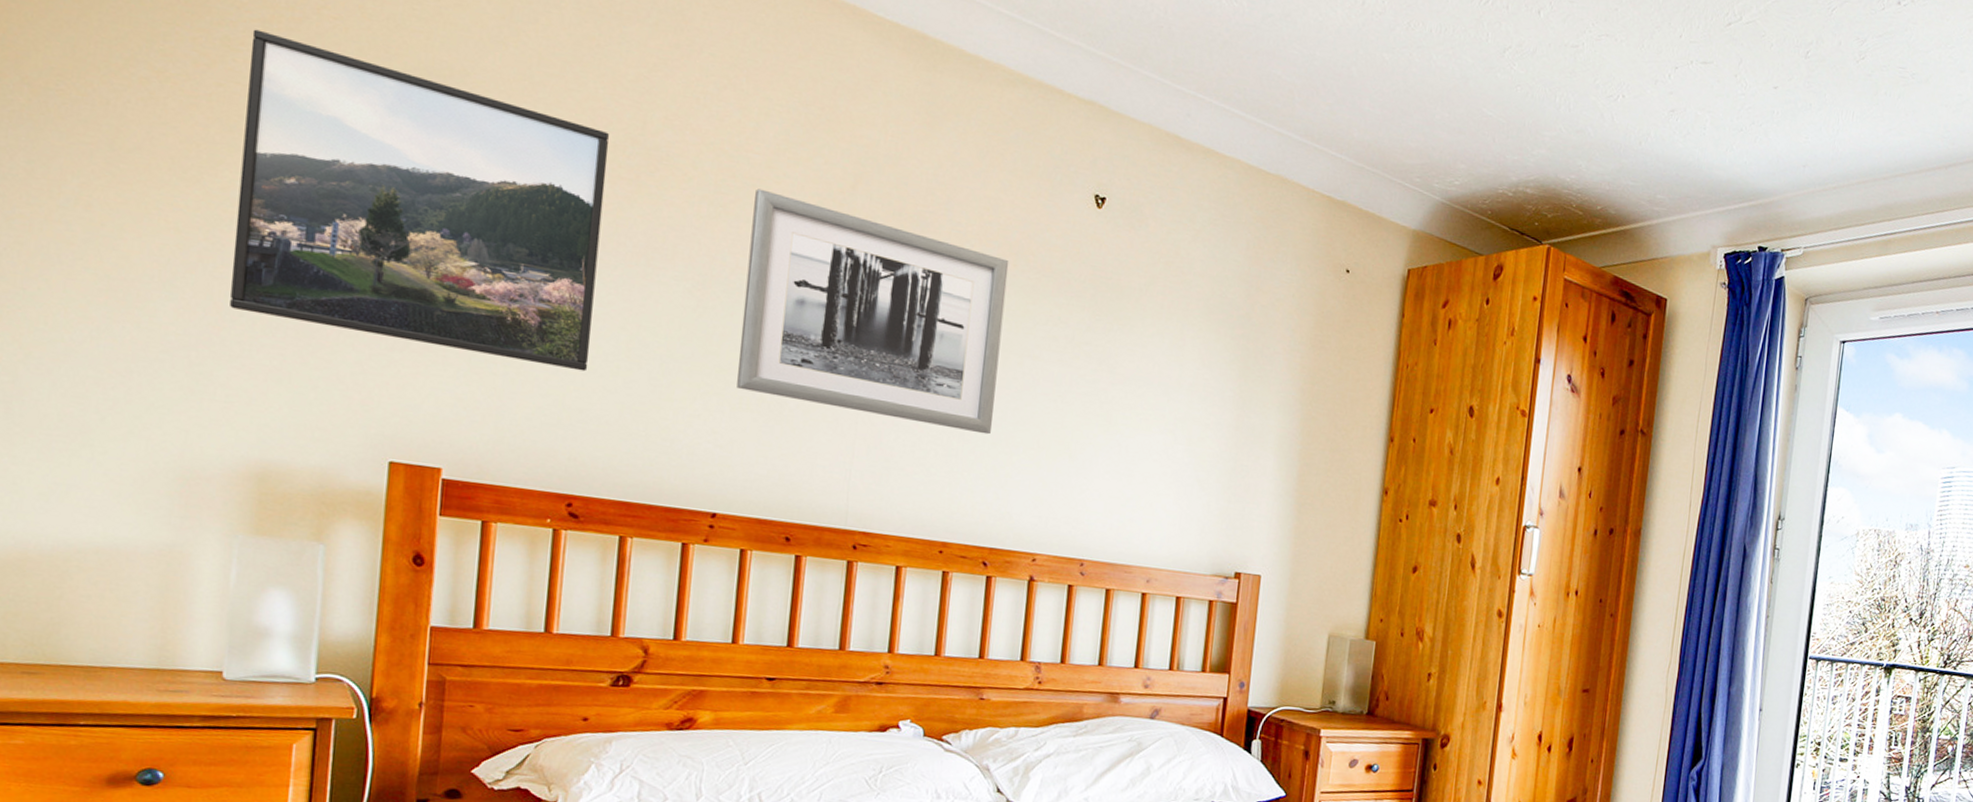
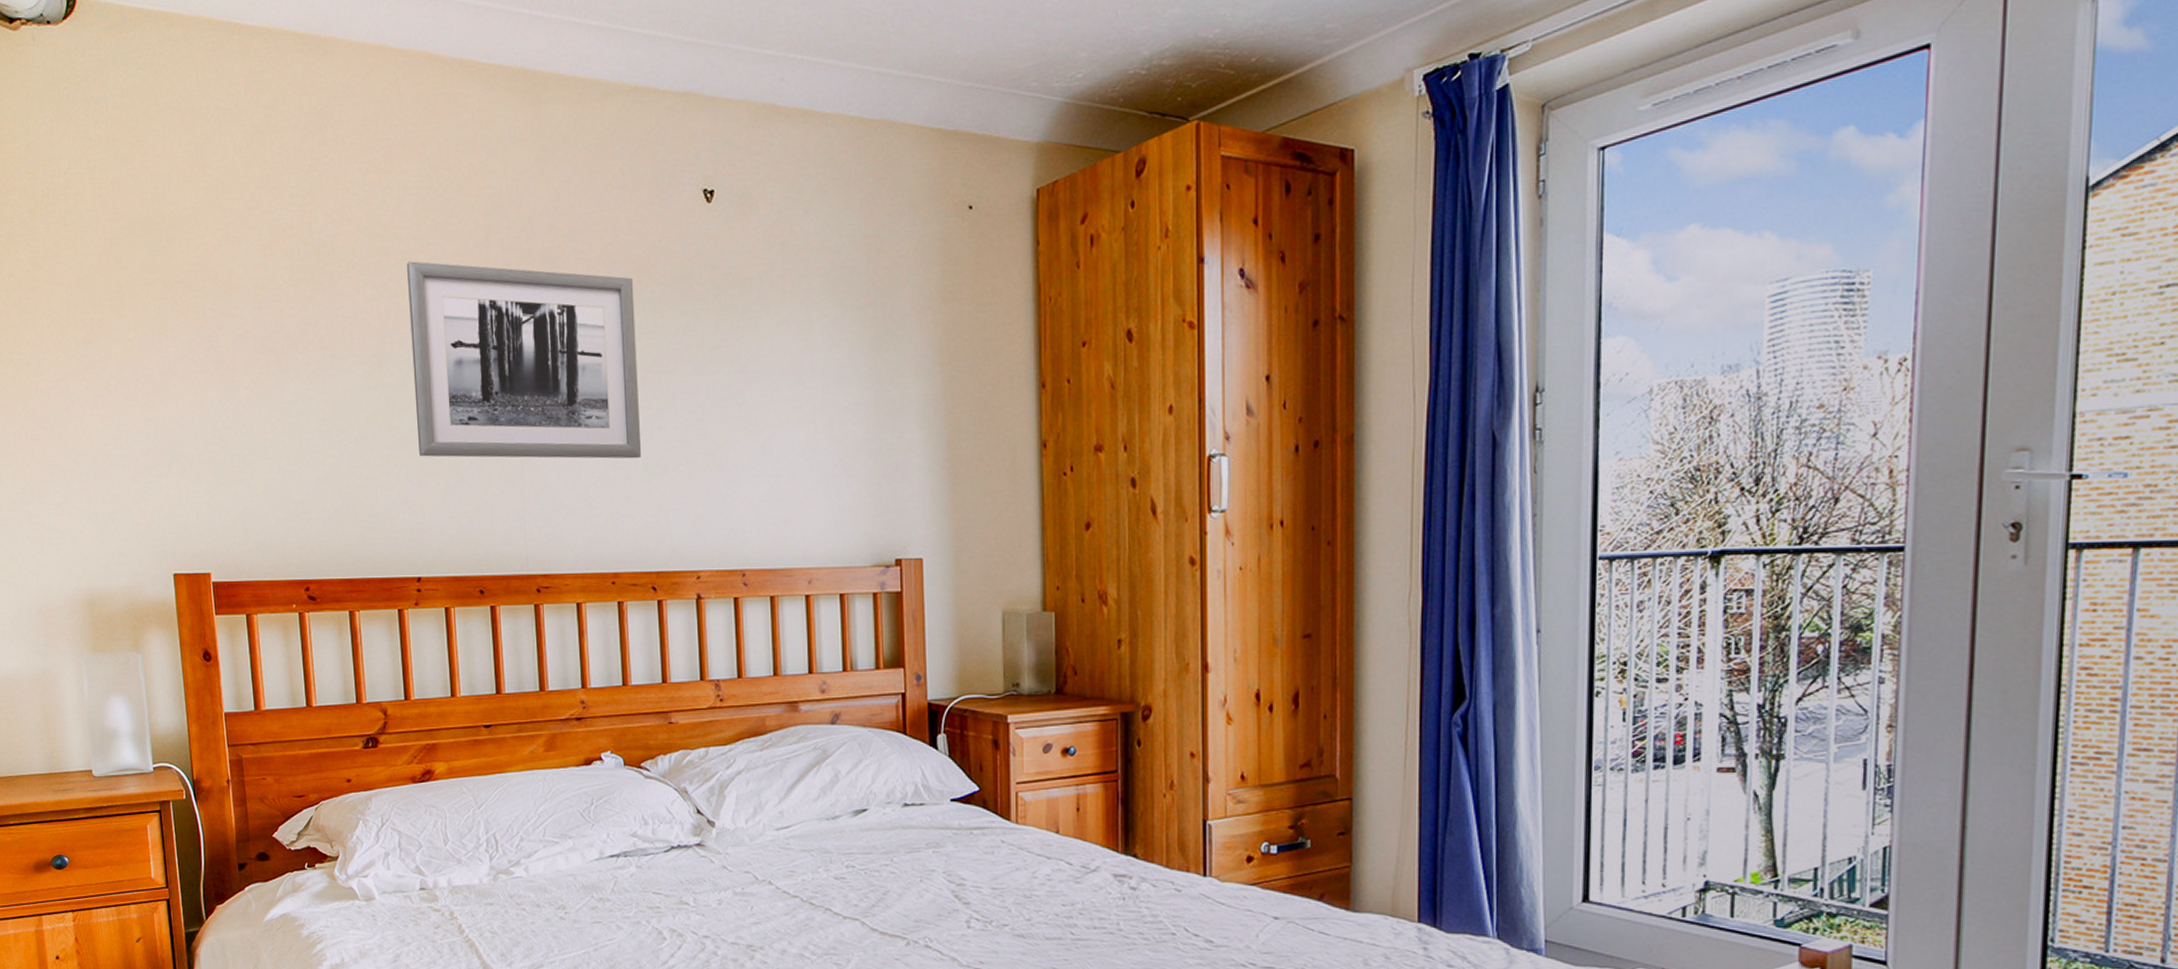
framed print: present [230,29,609,372] -> none [24,220,302,466]

